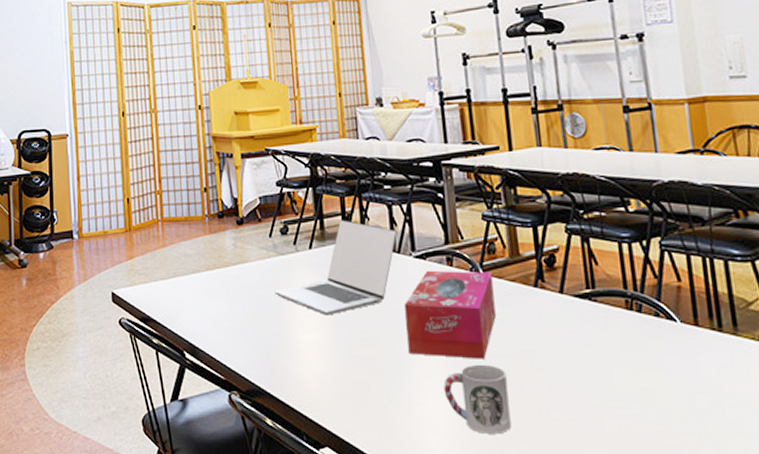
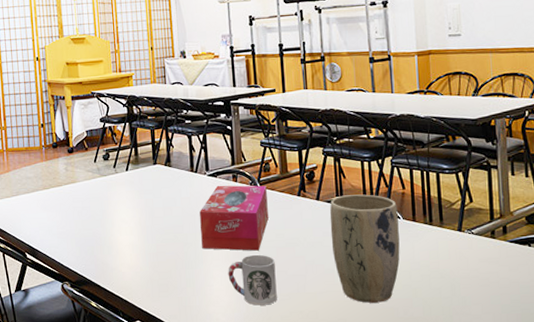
laptop: present [275,220,397,315] -> none [98,147,195,222]
plant pot: none [578,287,679,437] -> present [330,194,400,303]

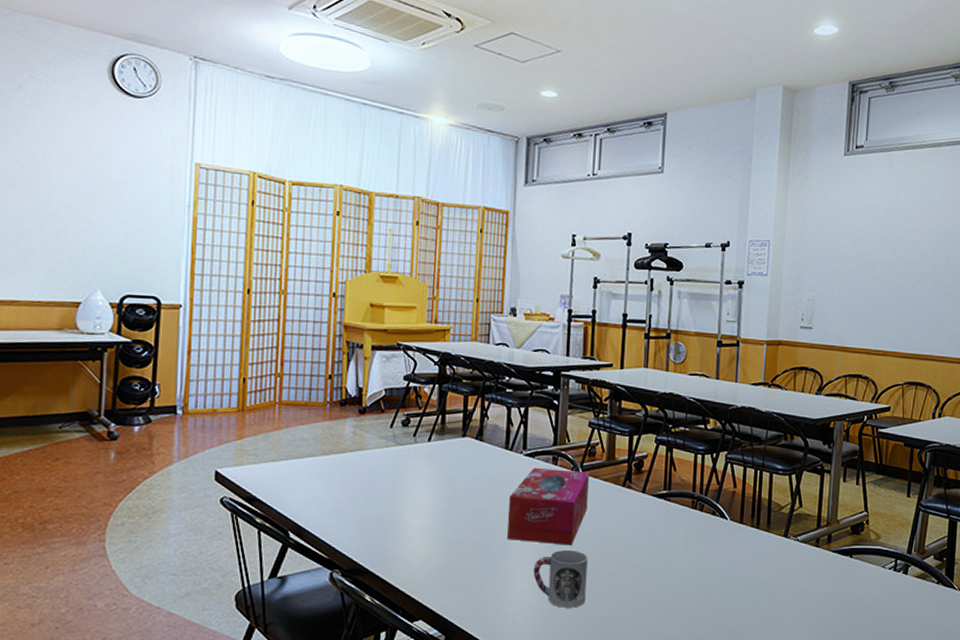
plant pot: present [330,194,400,303] -> none [652,489,726,610]

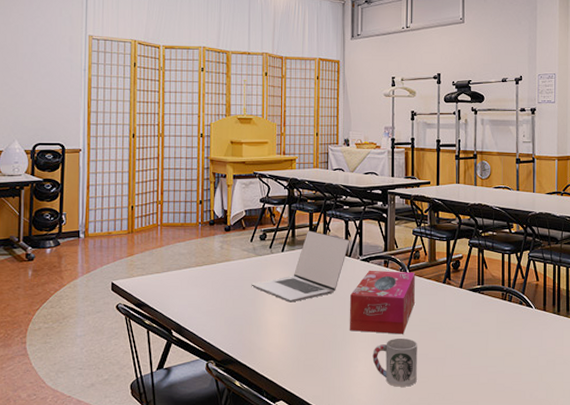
laptop: none [389,417,512,503] -> present [251,230,350,302]

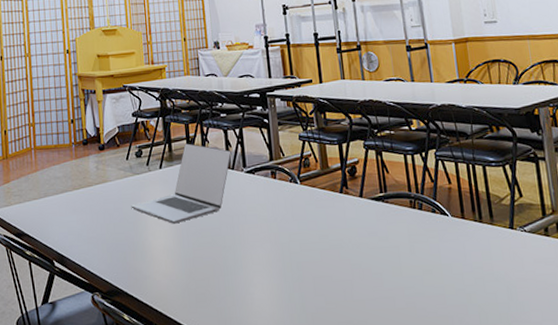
tissue box: present [350,270,415,334] -> none [238,182,311,254]
cup: present [372,338,417,387] -> none [269,258,323,316]

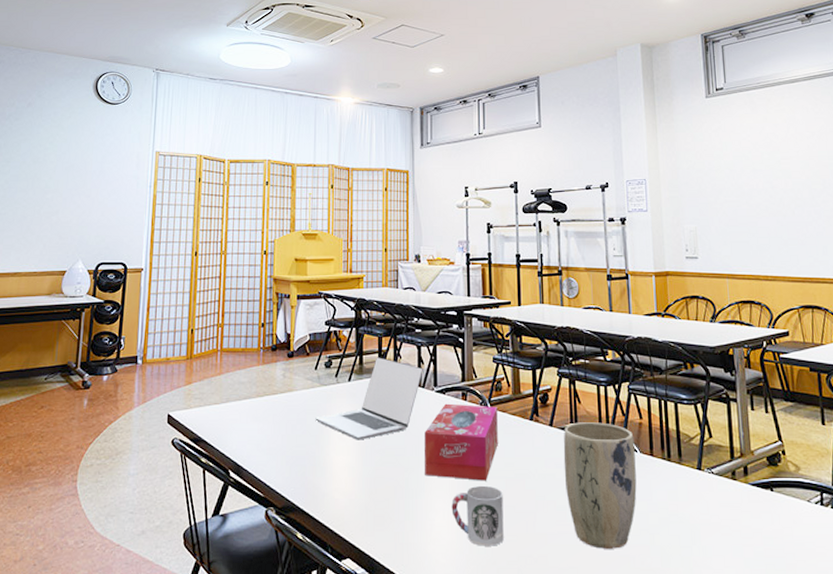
tissue box: none [238,182,311,254] -> present [425,403,498,481]
cup: none [269,258,323,316] -> present [451,485,504,546]
plant pot: none [374,190,451,311] -> present [563,422,637,549]

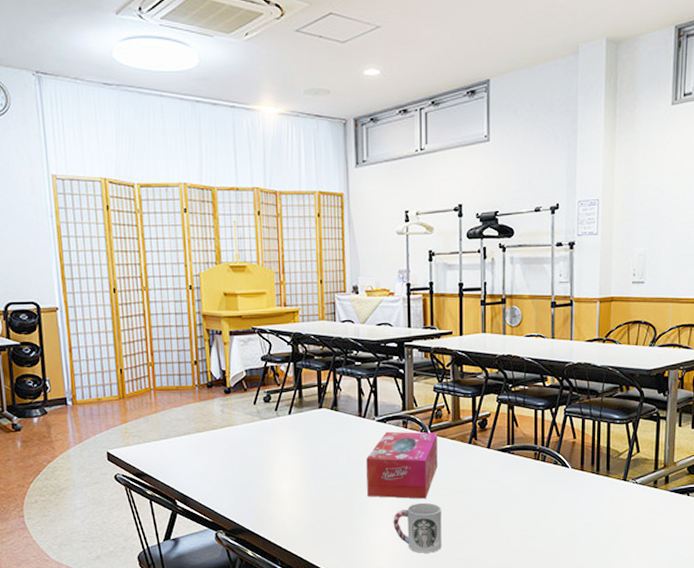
laptop: present [315,357,423,440] -> none [257,390,364,468]
plant pot: present [563,422,637,549] -> none [499,443,567,550]

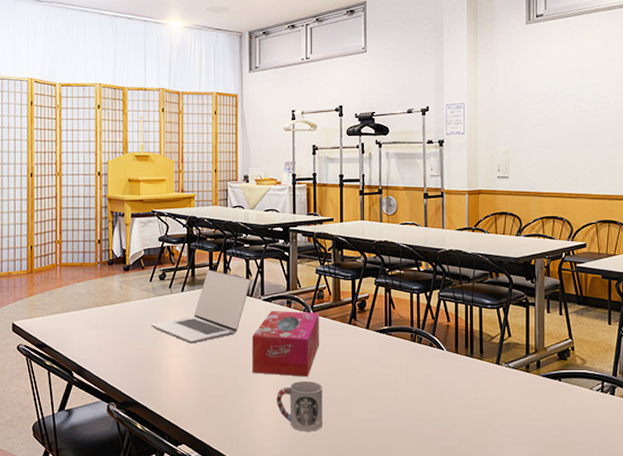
laptop: none [257,390,364,468] -> present [151,270,251,344]

